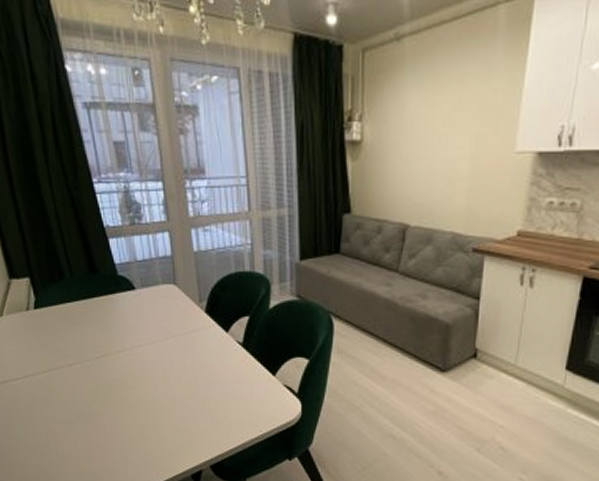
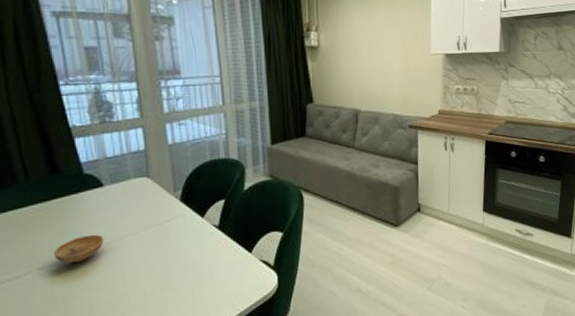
bowl: none [97,335,138,361] -> present [54,234,104,263]

